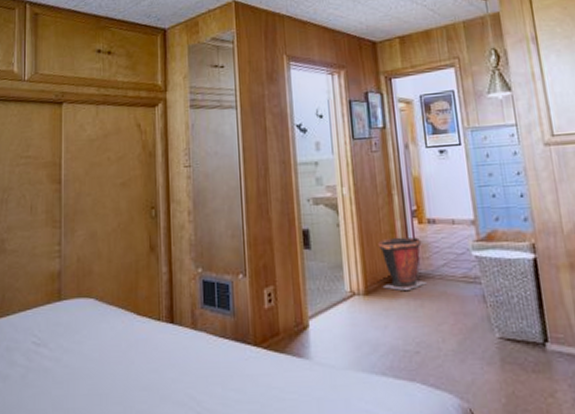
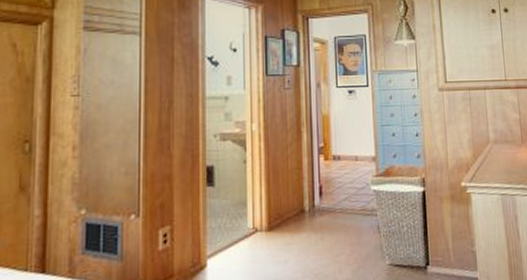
waste bin: present [378,236,428,290] -> none [284,172,329,225]

